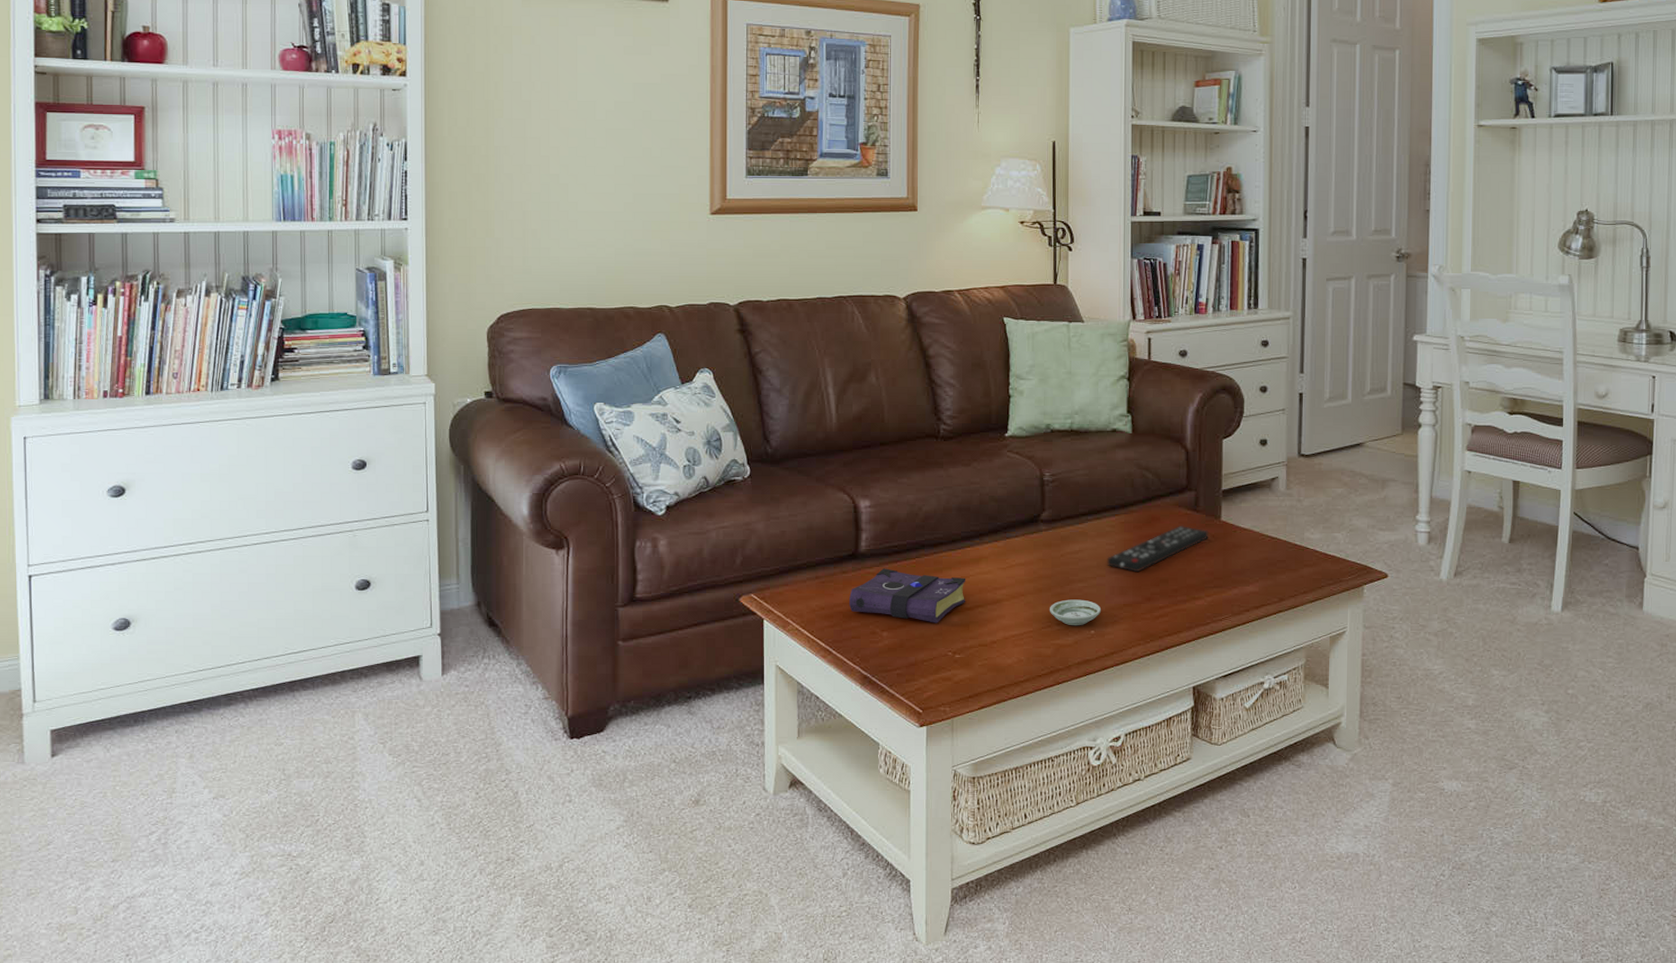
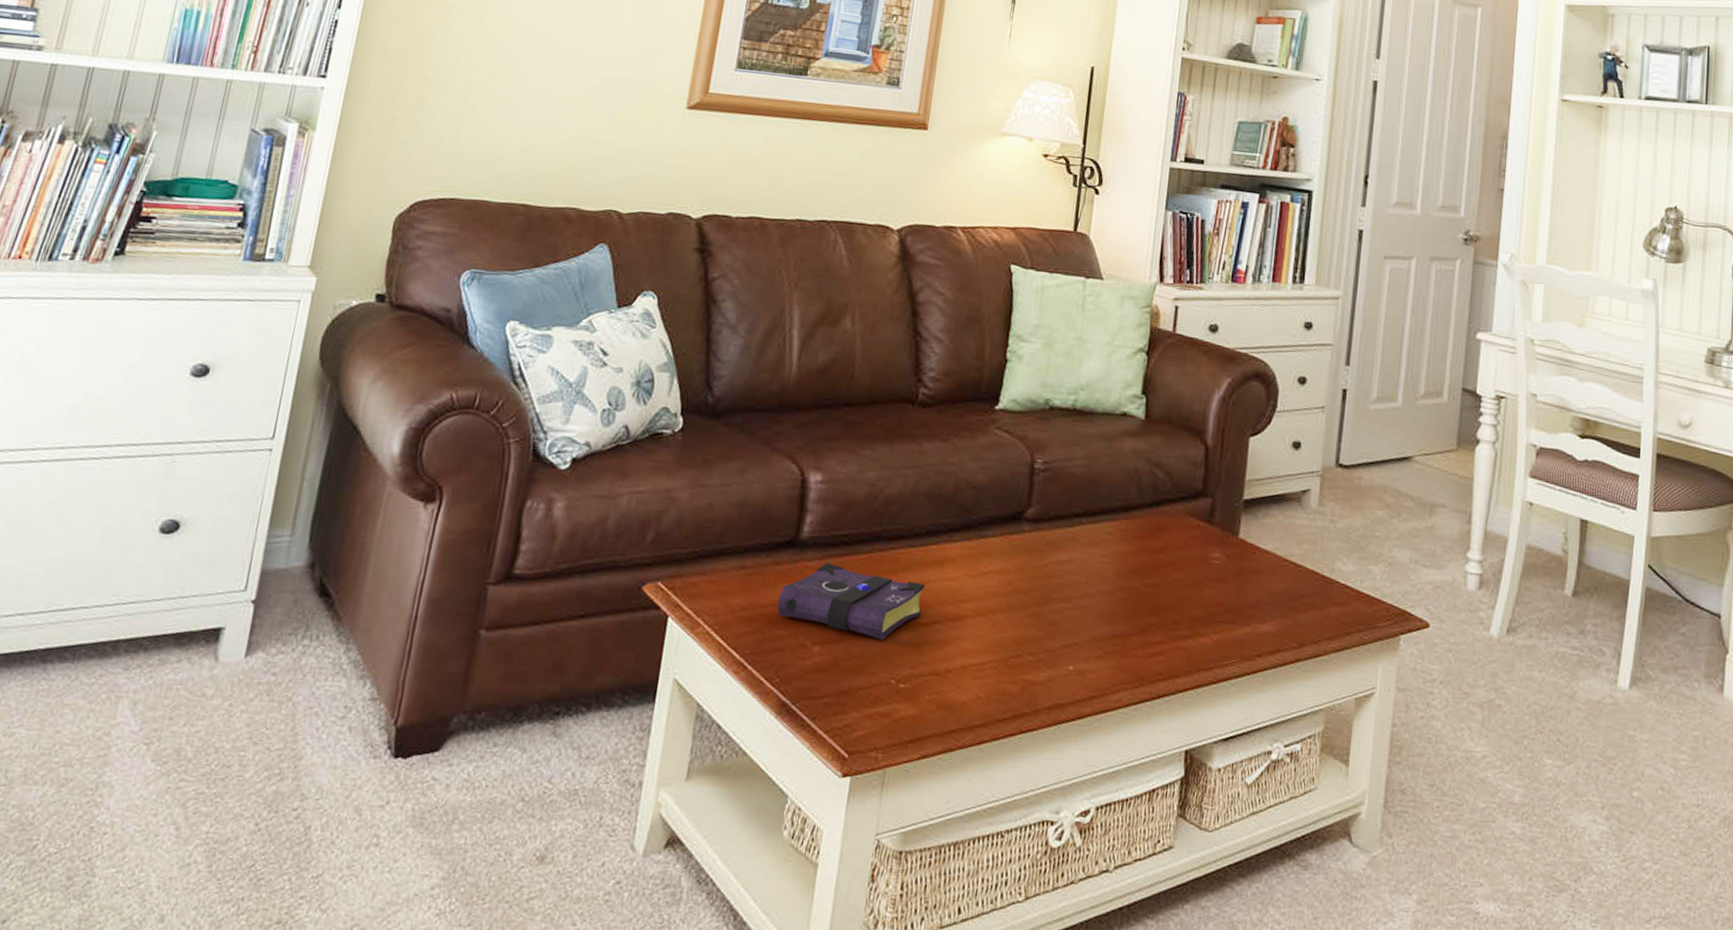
saucer: present [1050,599,1102,626] -> none [1022,622,1085,659]
remote control: present [1107,525,1209,572] -> none [1097,539,1223,594]

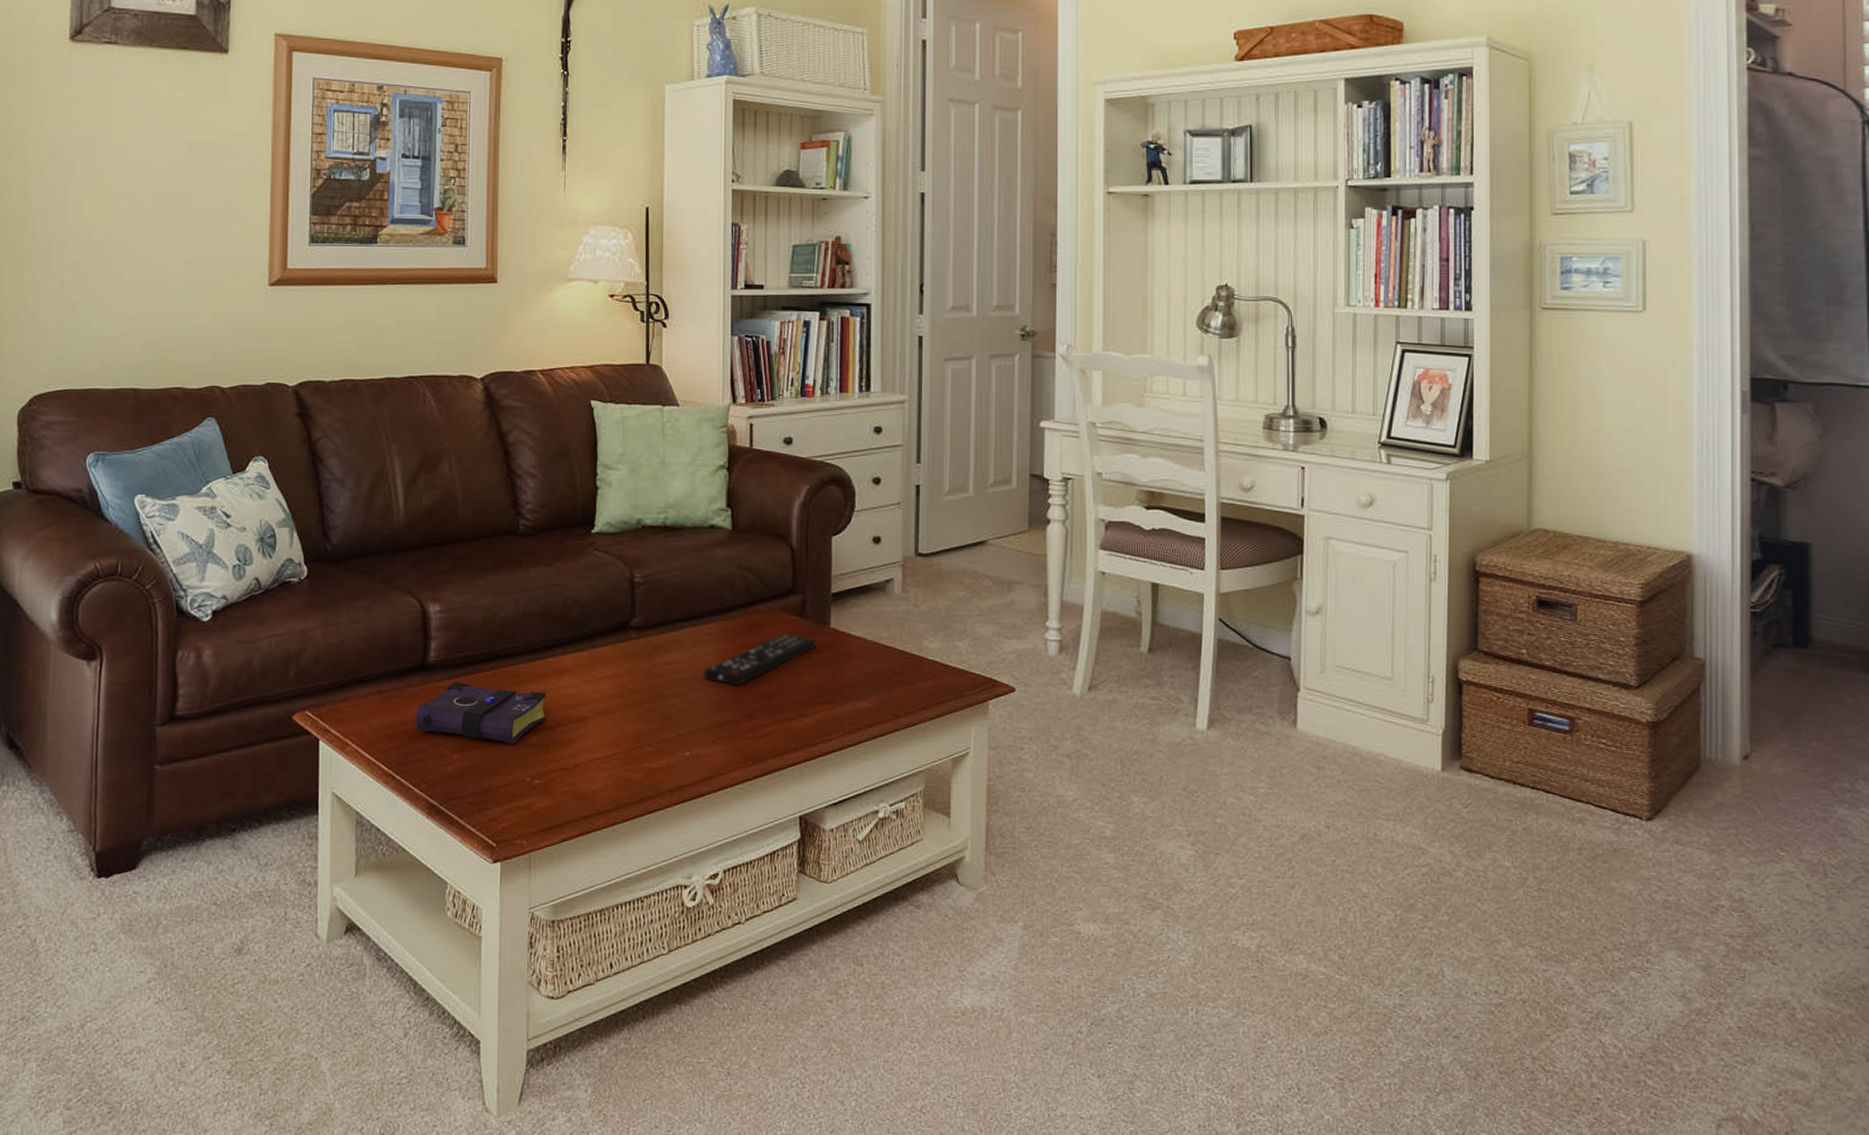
remote control: none [1097,539,1223,594] -> present [704,632,817,685]

